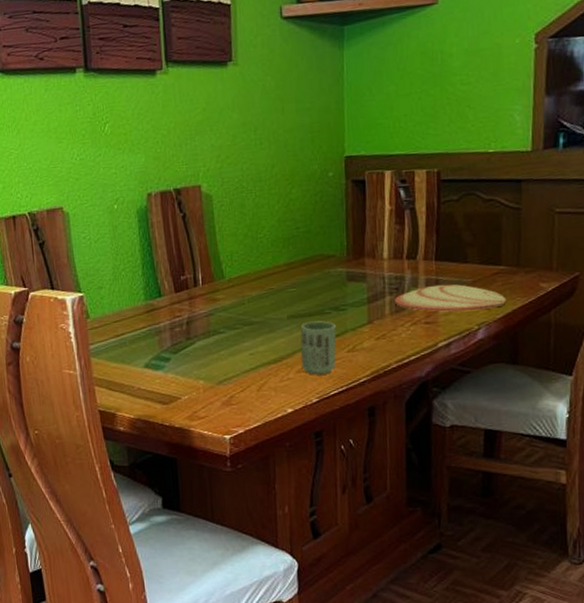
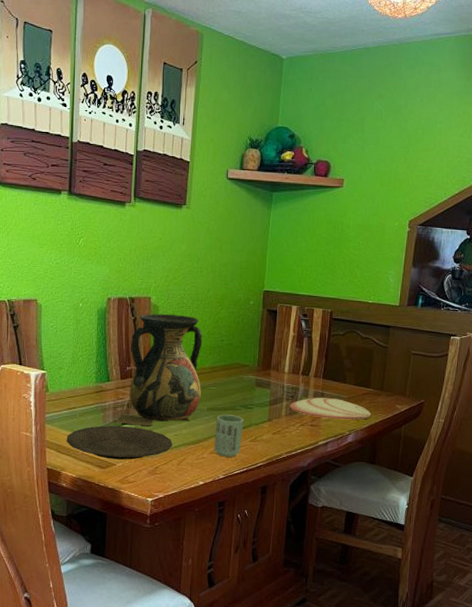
plate: none [118,349,250,392] -> present [67,425,173,460]
vase: none [174,202,278,347] -> present [115,313,202,426]

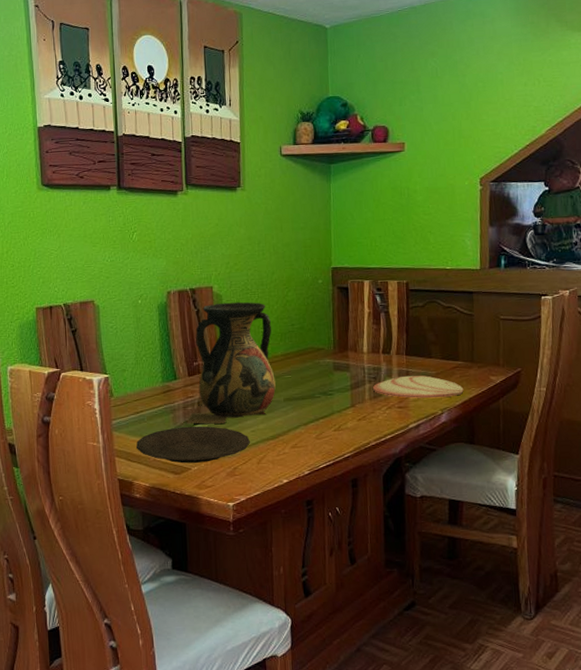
cup: present [214,414,244,457] -> none [295,403,325,450]

